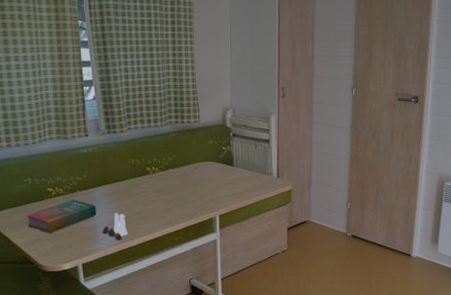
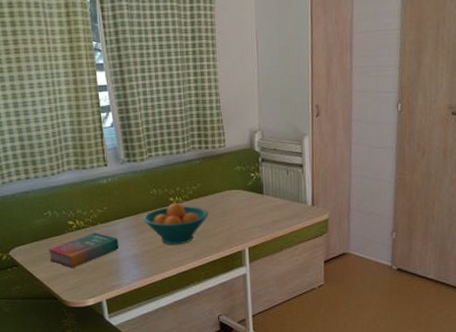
salt and pepper shaker set: present [102,213,128,241] -> none [125,246,152,275]
fruit bowl: none [120,172,183,212] -> present [143,202,209,245]

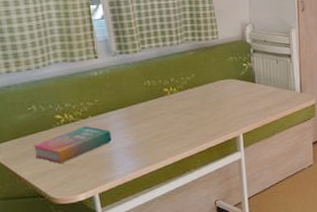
fruit bowl: present [143,202,209,245] -> none [136,93,203,135]

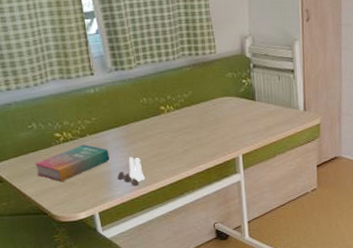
salt and pepper shaker set: none [119,138,147,166] -> present [117,157,145,186]

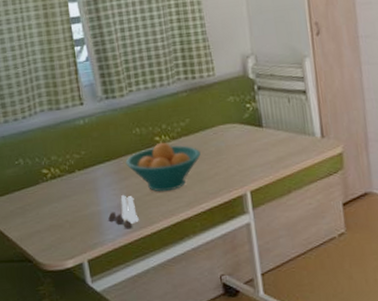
book: present [34,144,110,182] -> none [20,181,100,225]
fruit bowl: none [133,111,201,155] -> present [125,142,201,192]

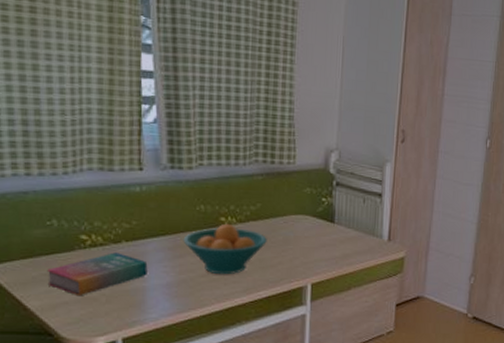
book: none [20,181,100,225] -> present [46,252,148,297]
salt and pepper shaker set: present [108,195,139,229] -> none [154,274,189,310]

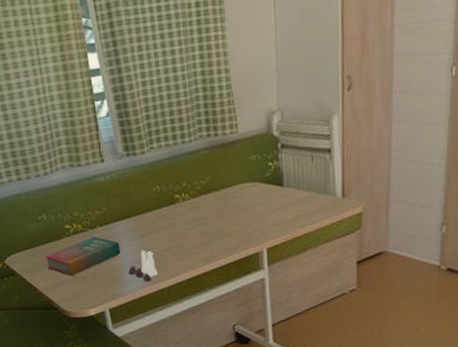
salt and pepper shaker set: none [154,274,189,310] -> present [128,250,158,282]
fruit bowl: present [183,223,267,275] -> none [145,200,220,248]

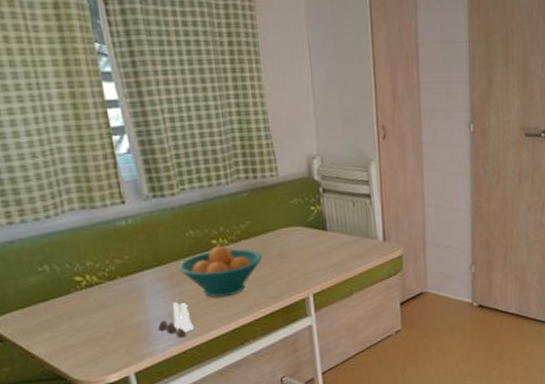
book: present [45,236,121,277] -> none [47,289,148,338]
fruit bowl: none [145,200,220,248] -> present [177,245,262,298]

